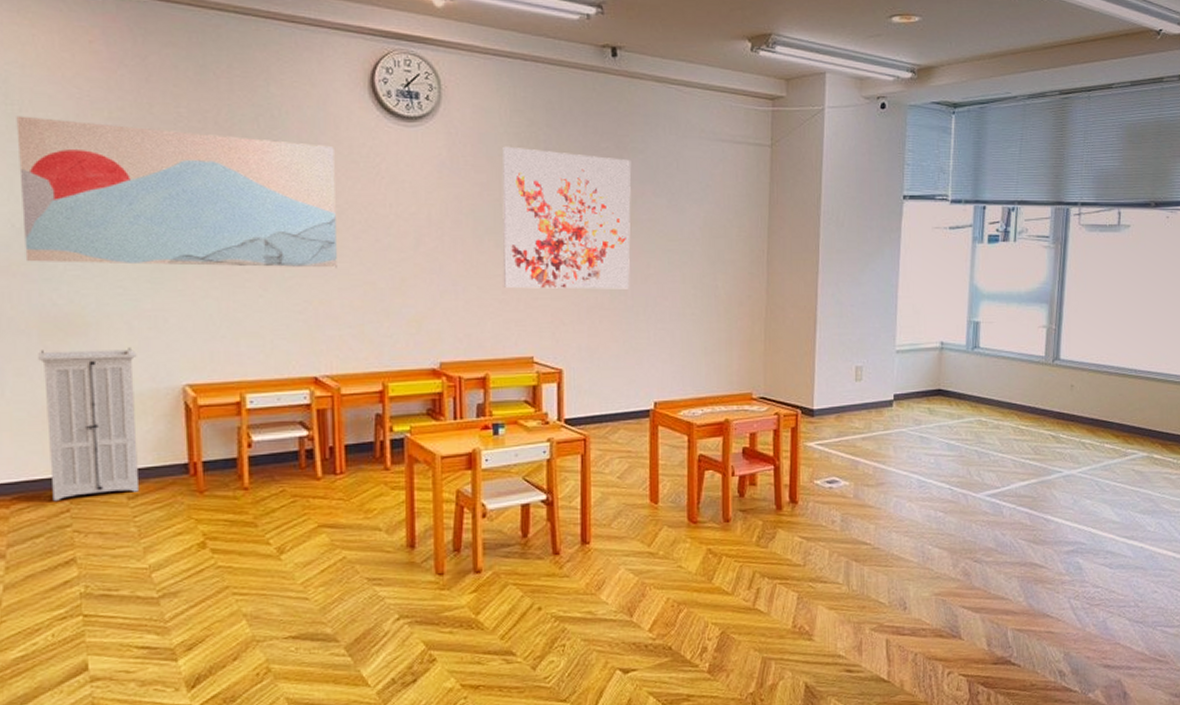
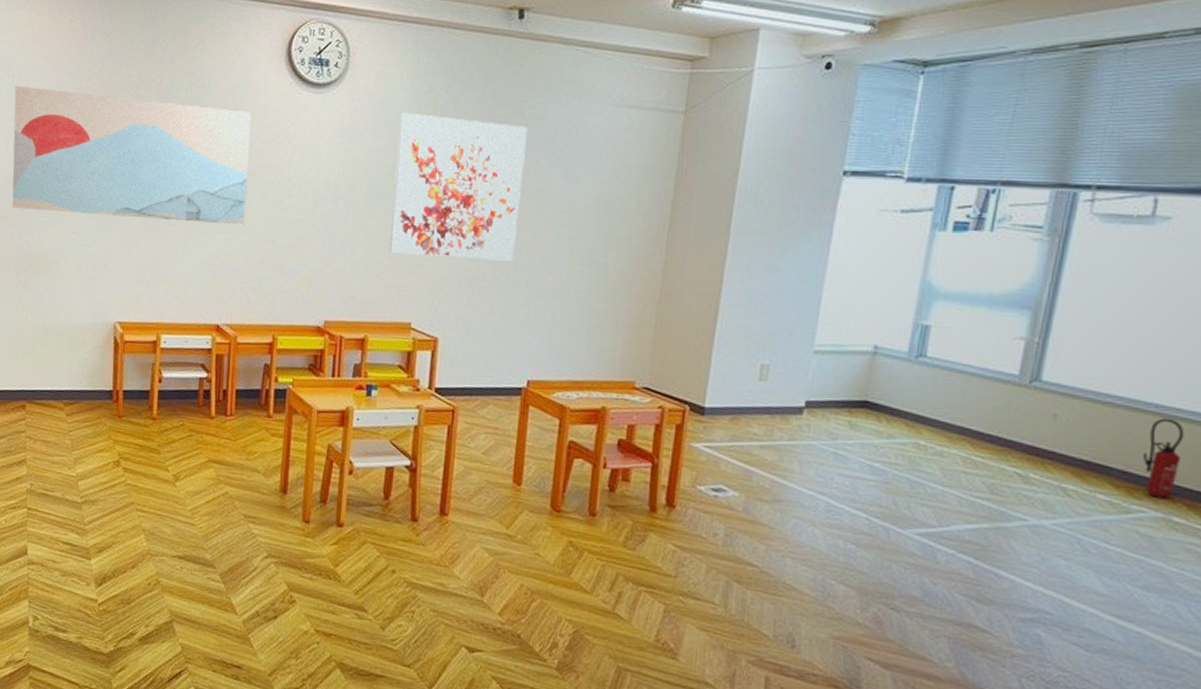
storage cabinet: present [38,348,138,502] -> none [14,282,83,411]
fire extinguisher: none [1130,379,1154,441] -> present [1142,418,1185,499]

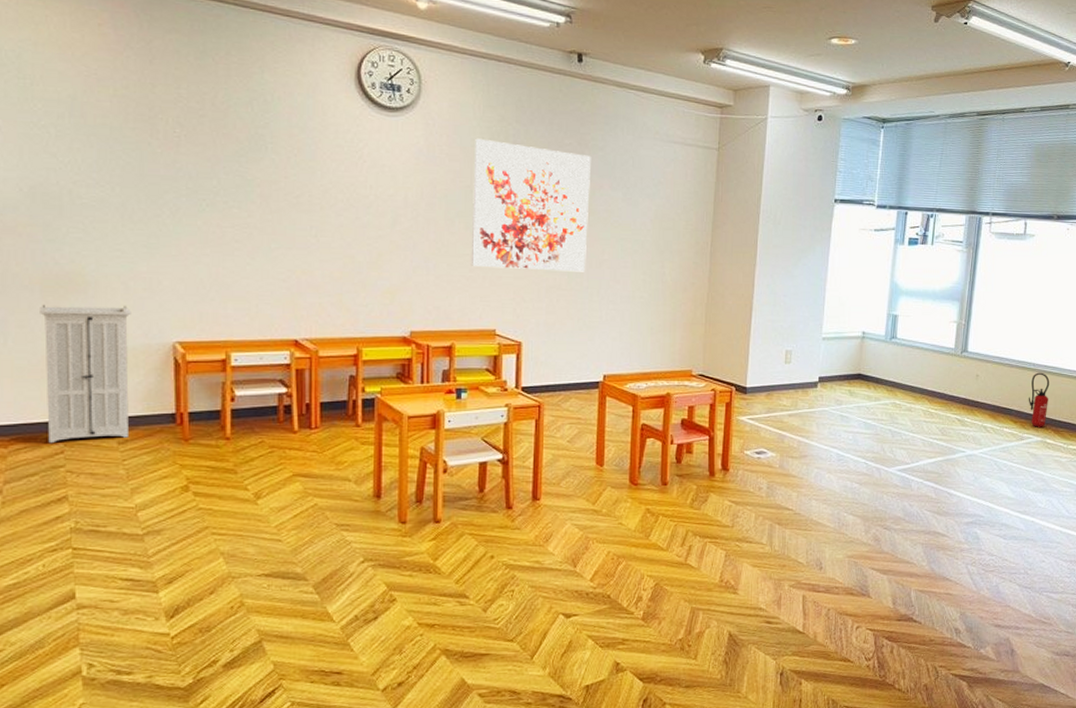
wall art: present [12,85,251,225] -> none [27,89,321,242]
storage cabinet: none [14,282,83,411] -> present [40,304,131,444]

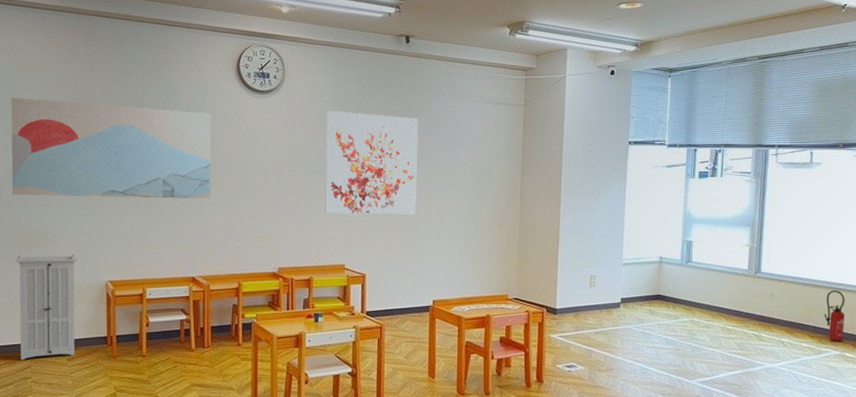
wall art: none [27,89,321,242] -> present [11,97,211,199]

